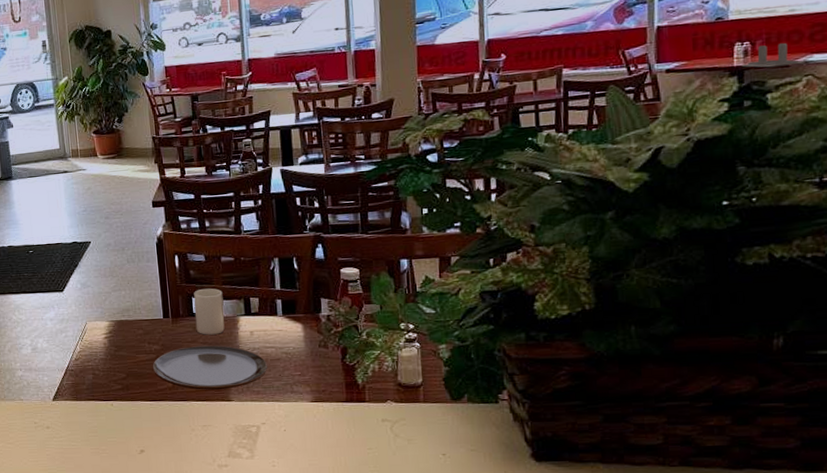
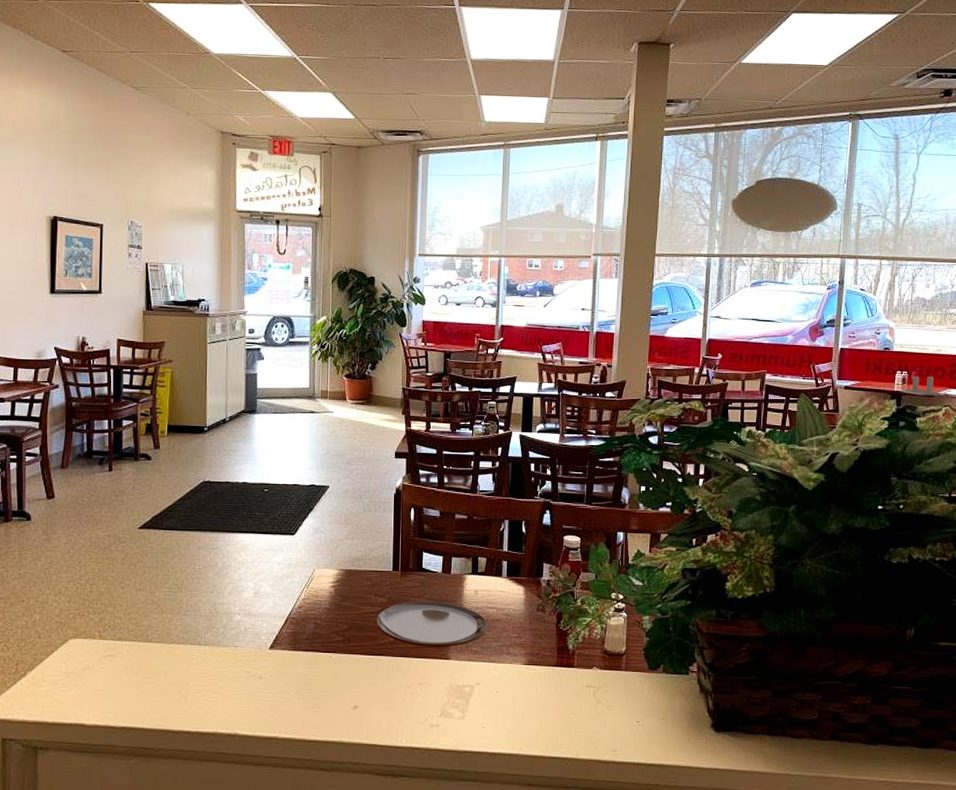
cup: present [194,288,225,335] -> none [423,544,453,591]

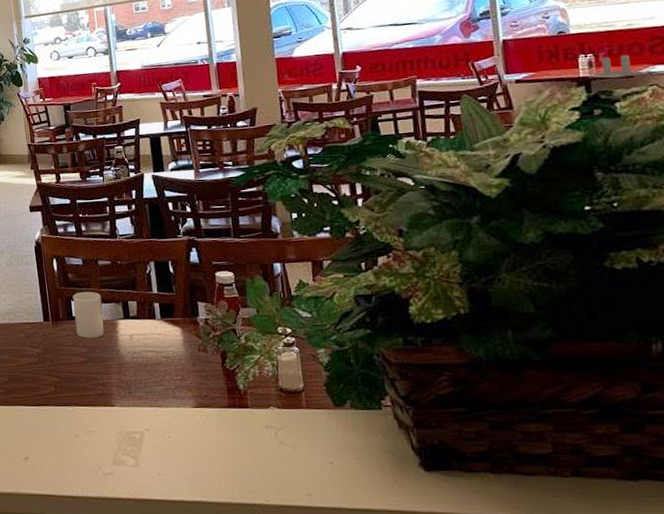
plate: present [377,601,488,647] -> none [35,349,149,395]
cup: none [423,544,453,591] -> present [73,291,105,339]

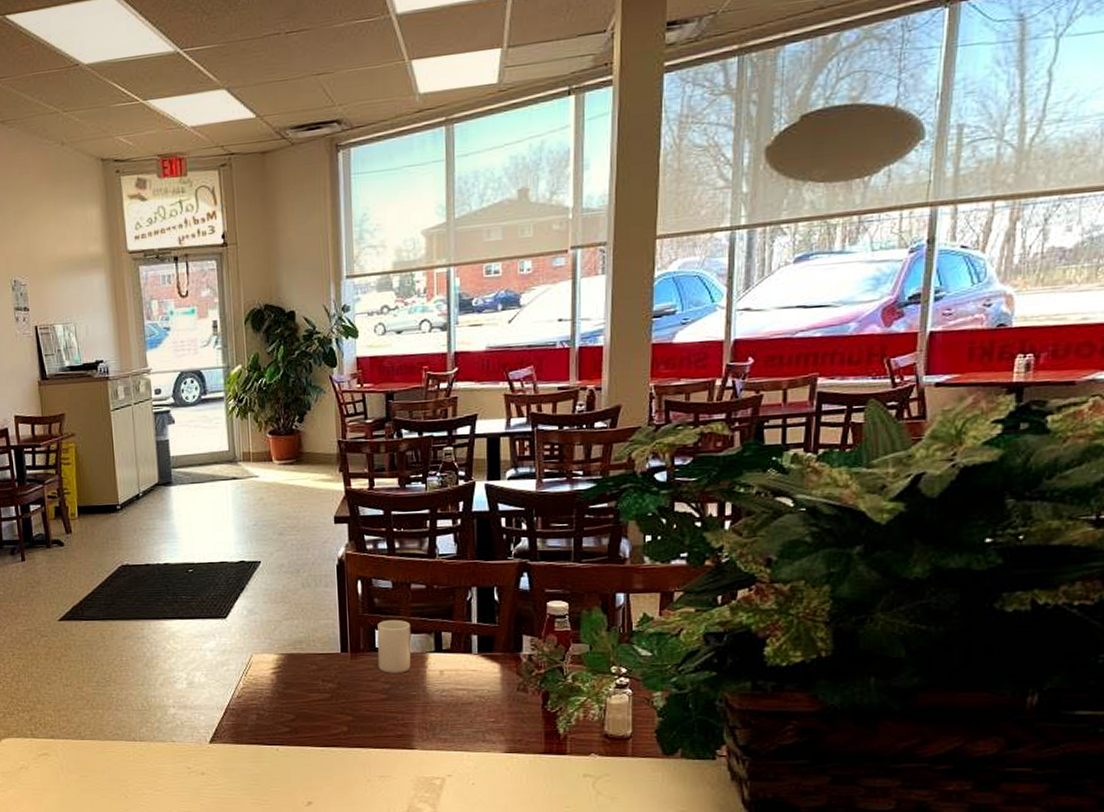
napkin holder: present [587,54,649,79] -> none [1020,356,1094,386]

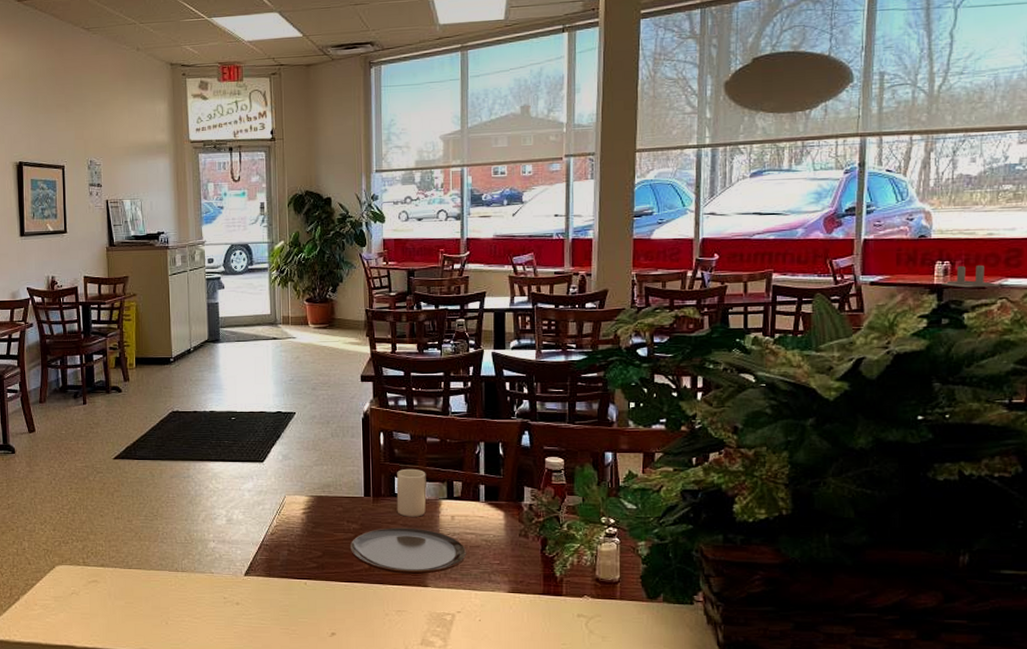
plate: none [327,685,458,736] -> present [351,528,467,574]
napkin holder: none [1020,356,1094,386] -> present [940,264,1000,288]

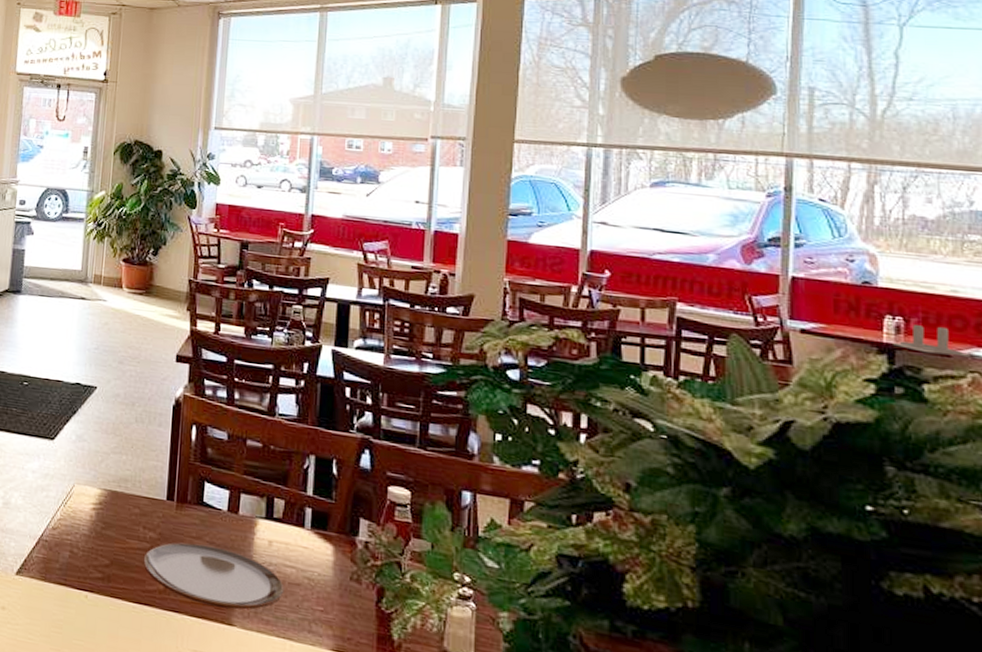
cup: present [396,468,427,517] -> none [203,473,243,536]

